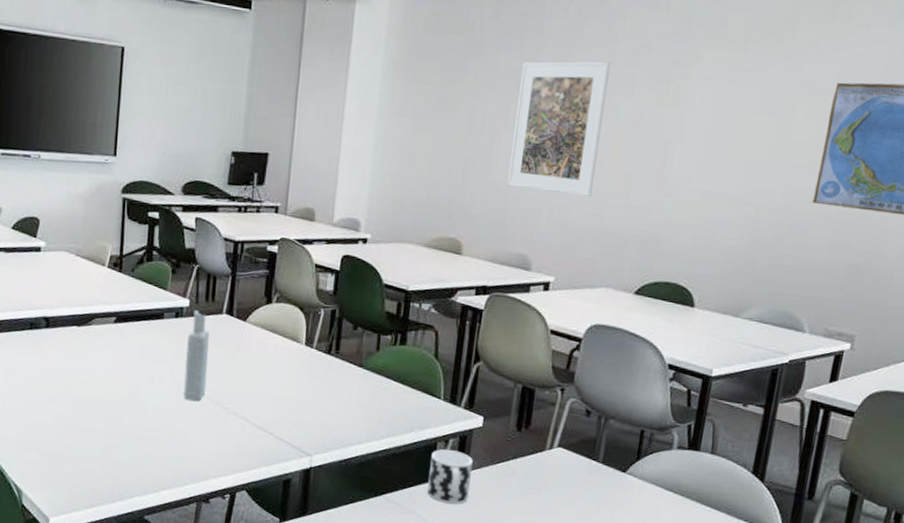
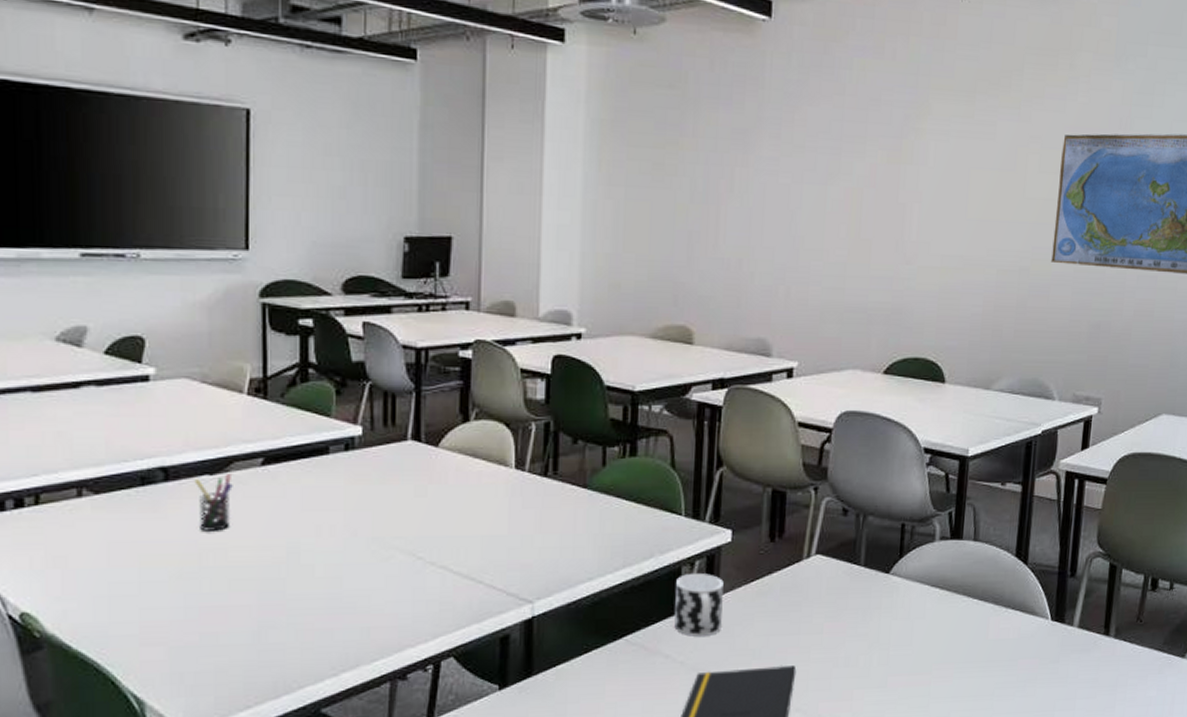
pen holder: none [66,327,93,370] -> present [194,474,233,531]
bottle: present [183,310,209,401] -> none [363,439,393,553]
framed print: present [506,61,611,197] -> none [737,116,839,268]

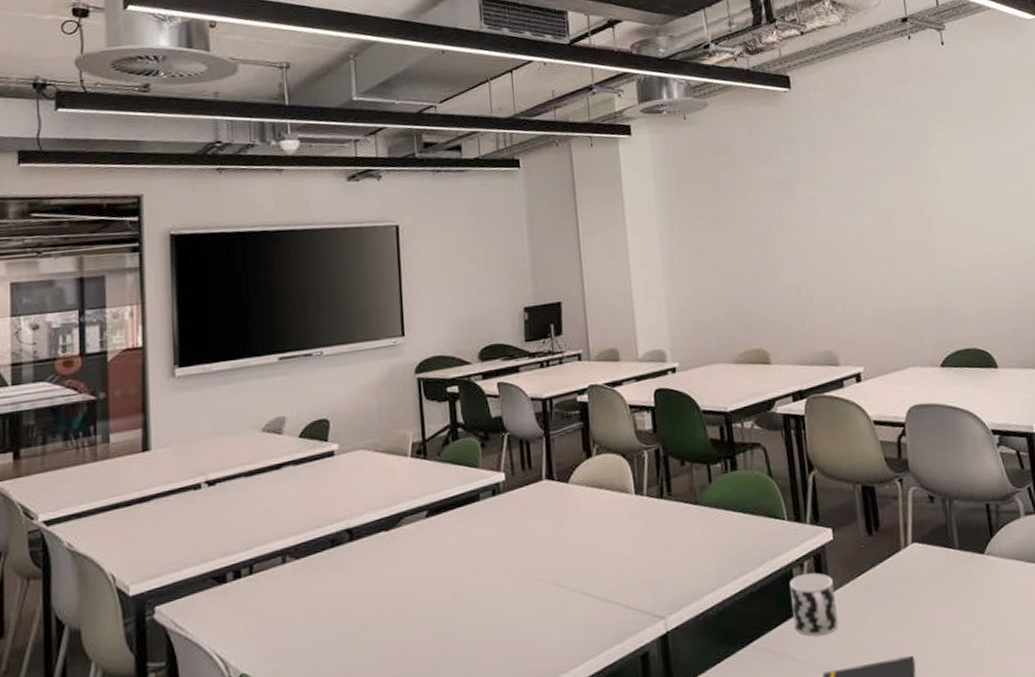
pen holder: present [194,474,233,531] -> none [373,528,405,583]

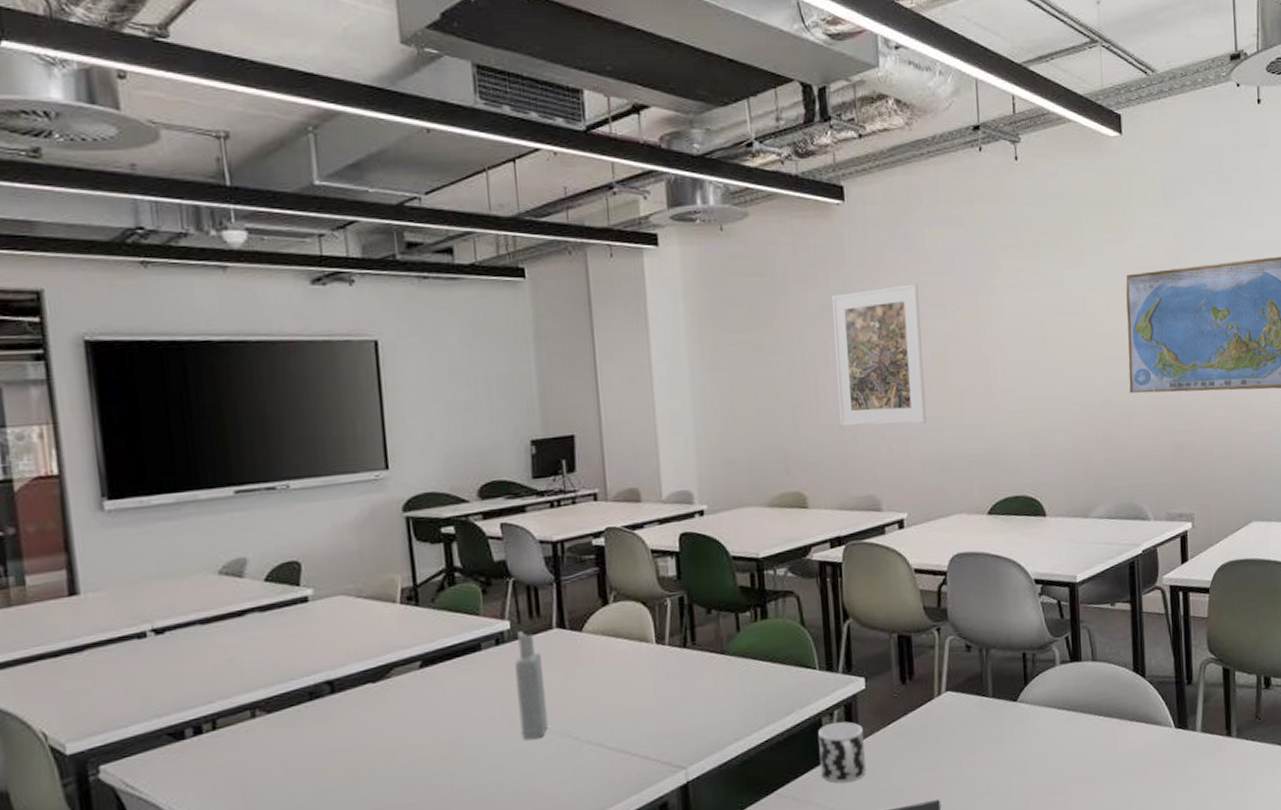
bottle: none [509,482,539,587] -> present [515,631,549,740]
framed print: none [783,156,876,287] -> present [831,283,926,426]

